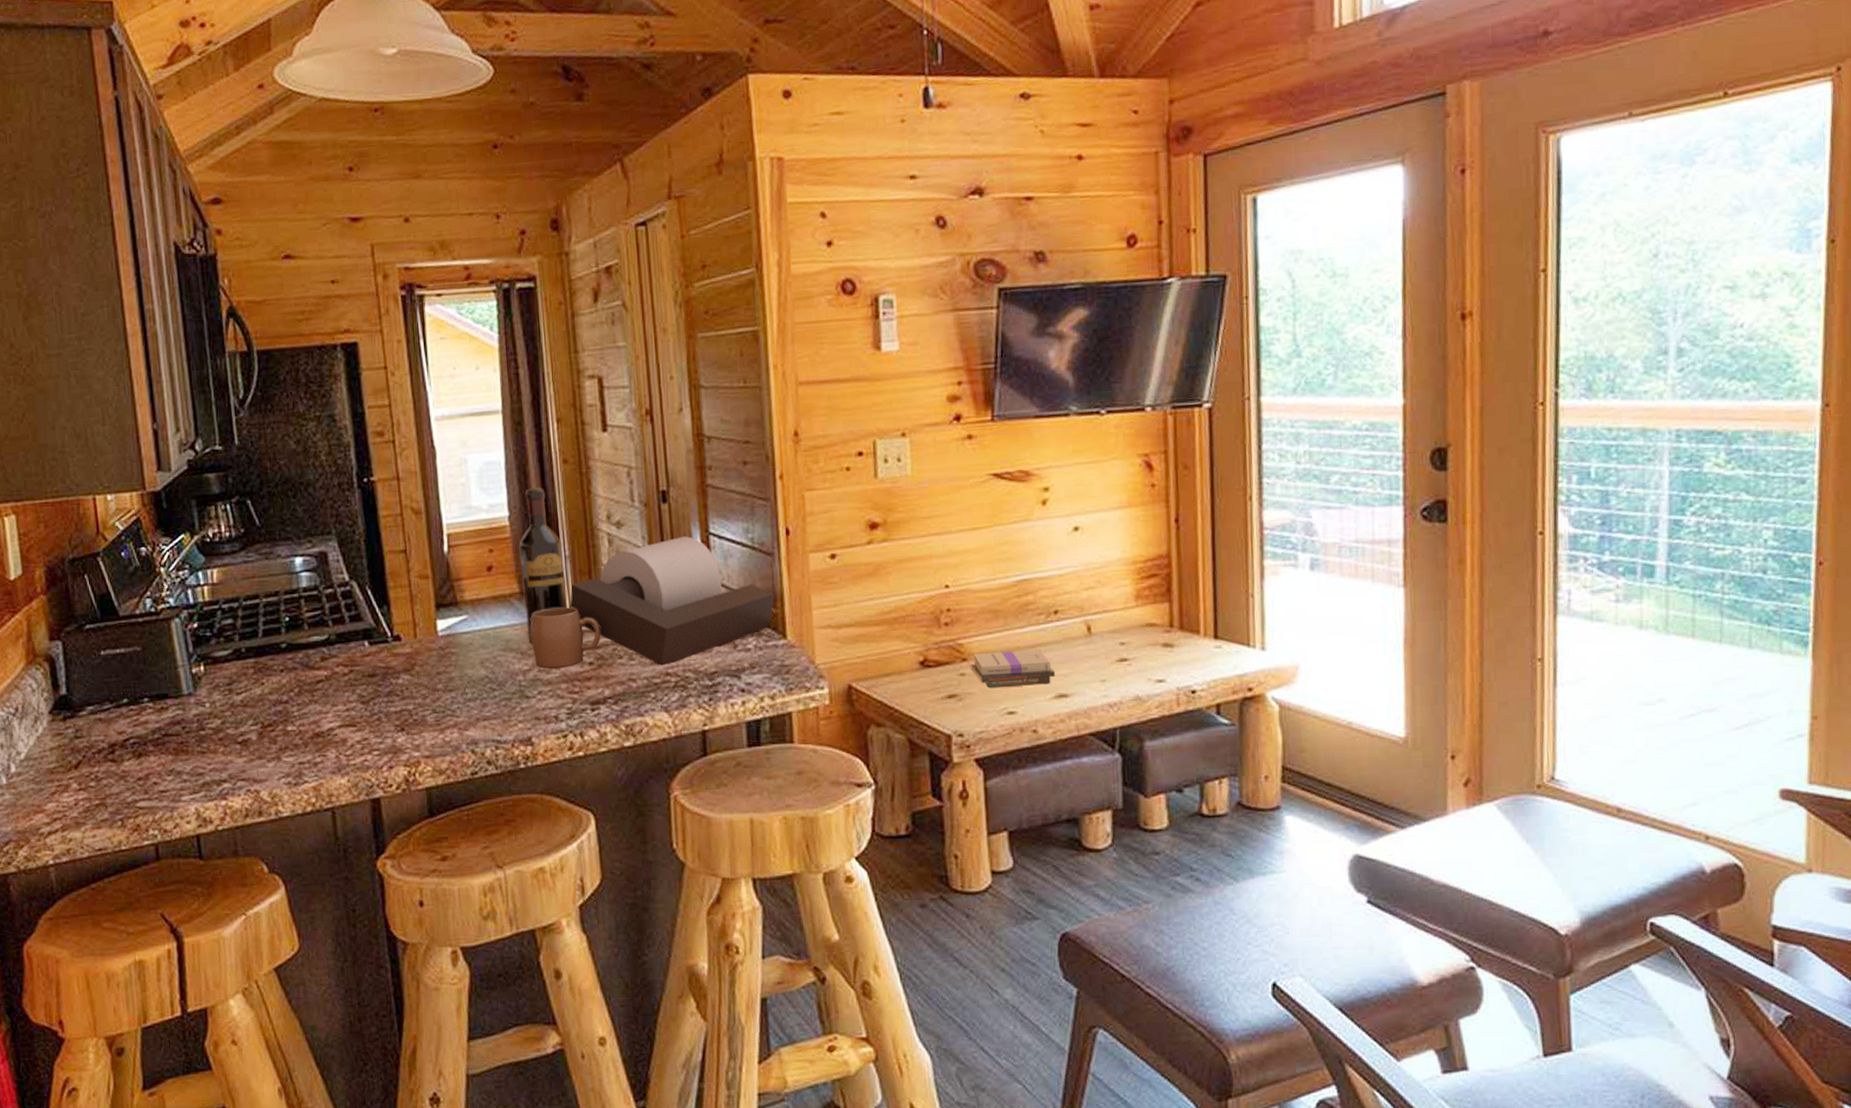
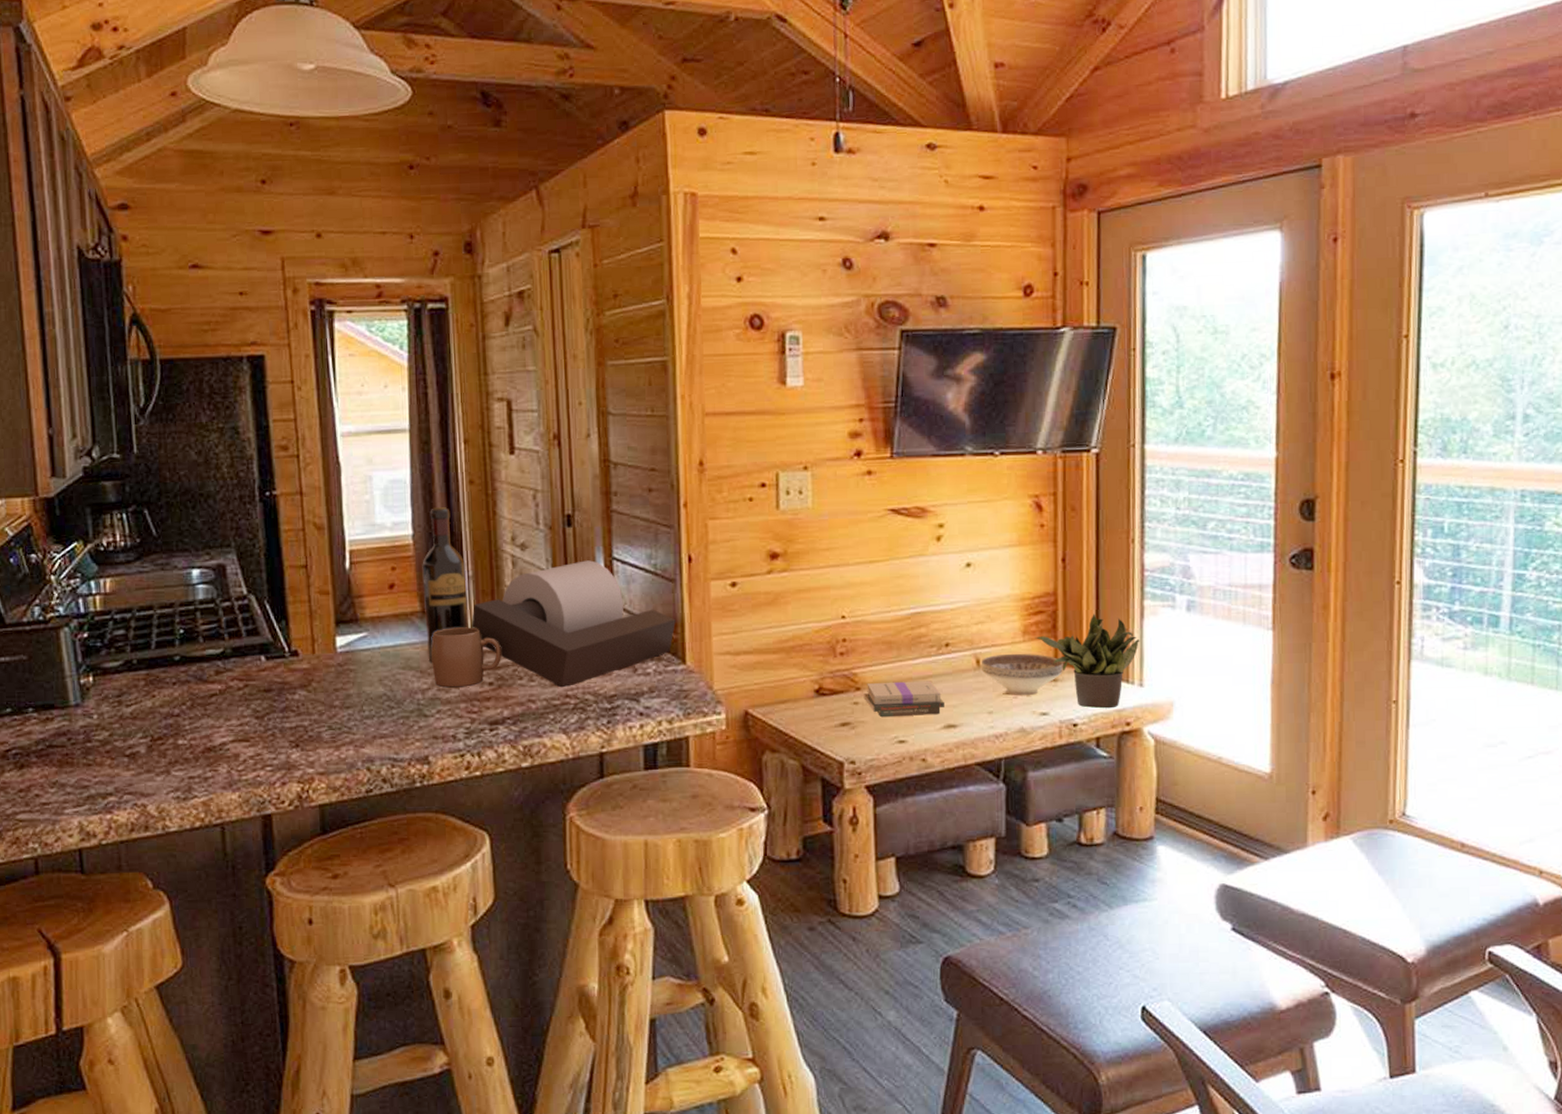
decorative bowl: none [1091,619,1180,664] -> present [980,653,1064,696]
potted plant: none [1148,575,1261,675] -> present [1035,613,1140,709]

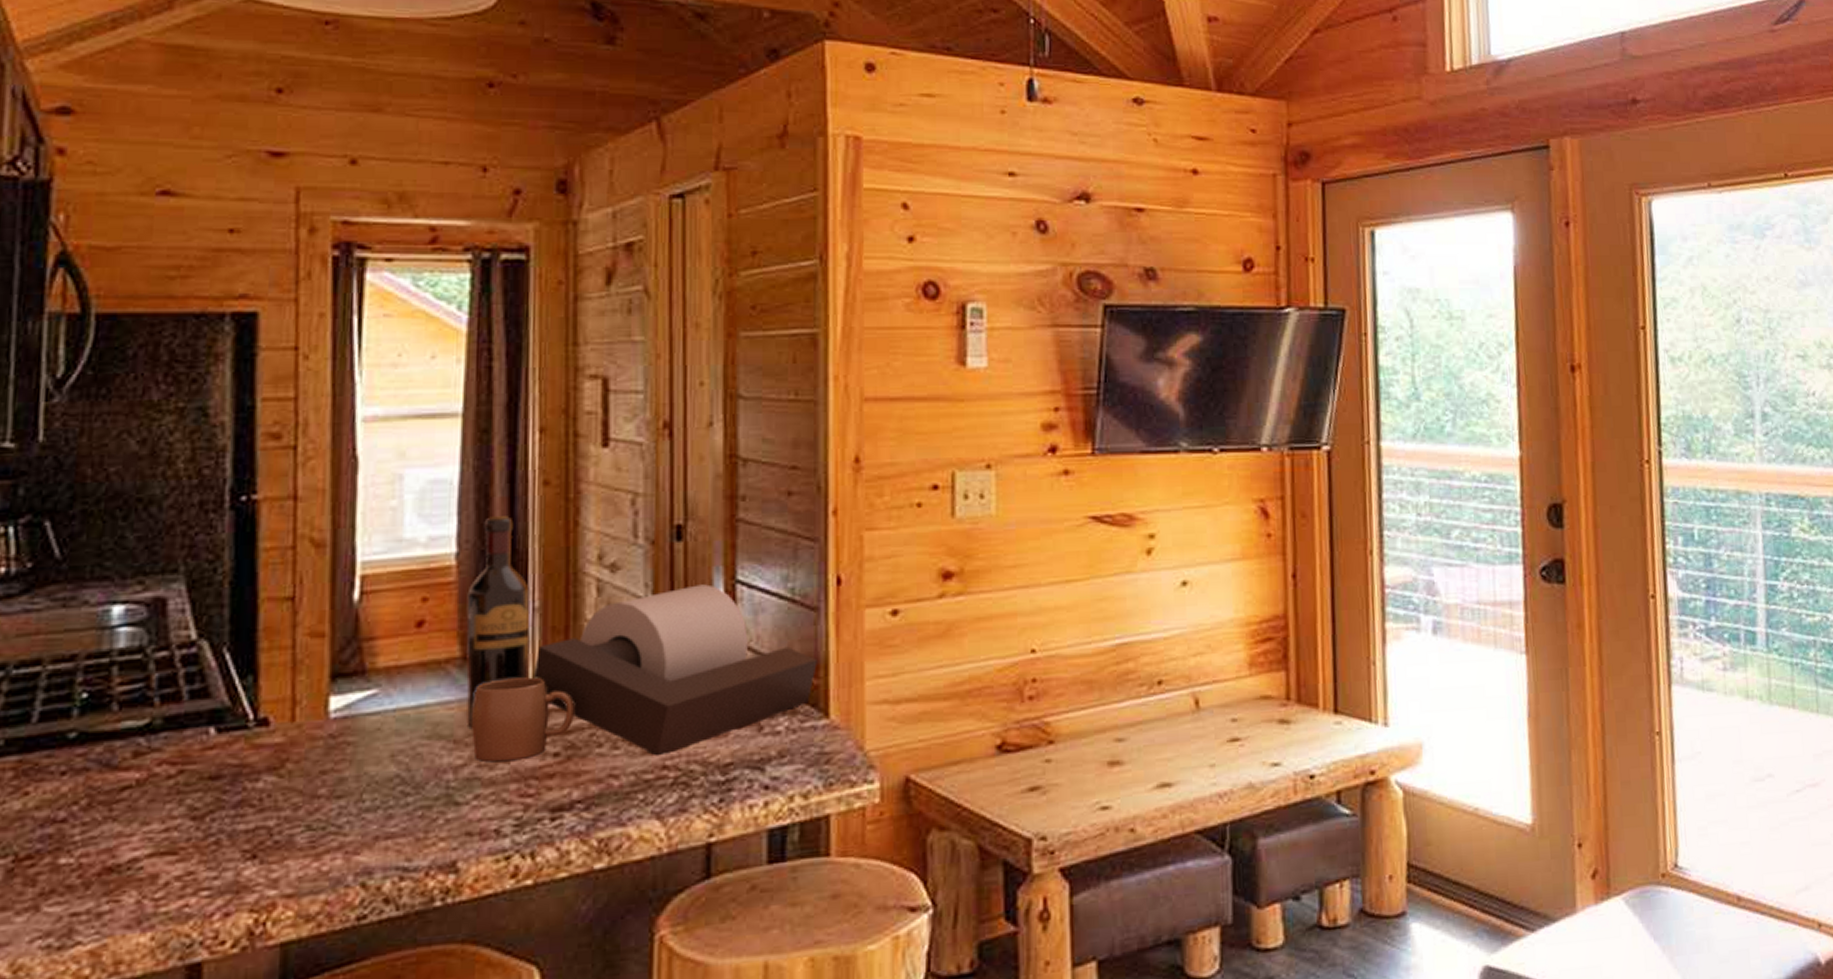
books: present [863,680,944,718] -> none [1057,728,1157,778]
decorative bowl: present [980,653,1064,696] -> none [1200,690,1298,744]
potted plant: present [1035,613,1140,709] -> none [1263,639,1383,756]

